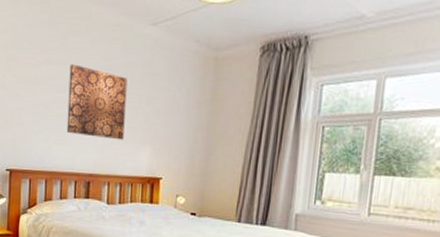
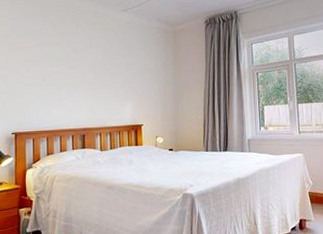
wall art: present [66,64,128,140] -> none [61,44,109,99]

